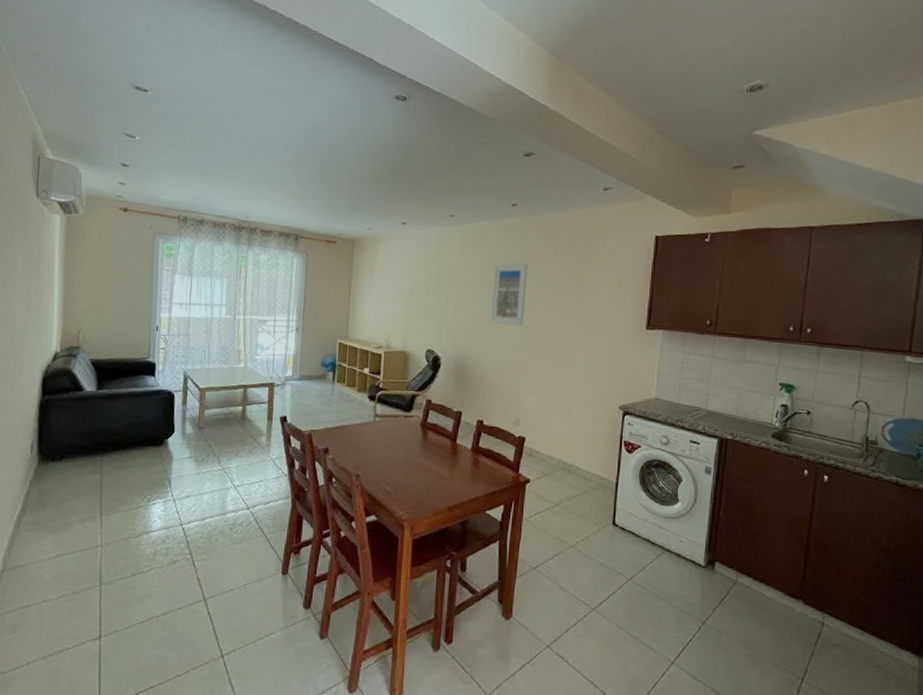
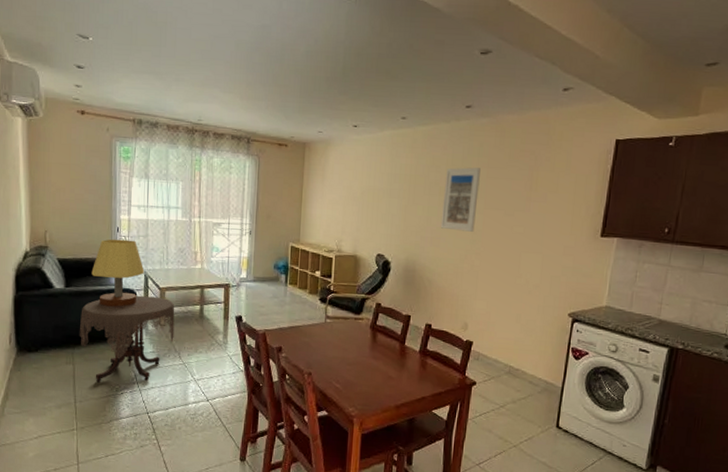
side table: none [109,397,216,492] -> present [79,295,175,382]
table lamp: none [126,338,184,410] -> present [91,239,145,307]

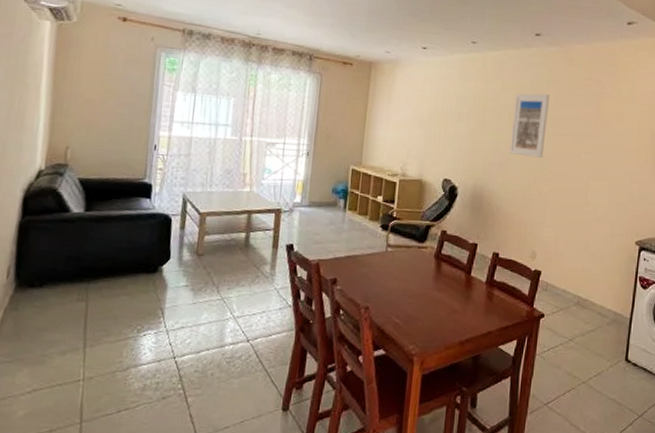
side table: present [79,295,175,382] -> none [97,221,216,322]
table lamp: present [91,239,145,307] -> none [118,157,183,234]

